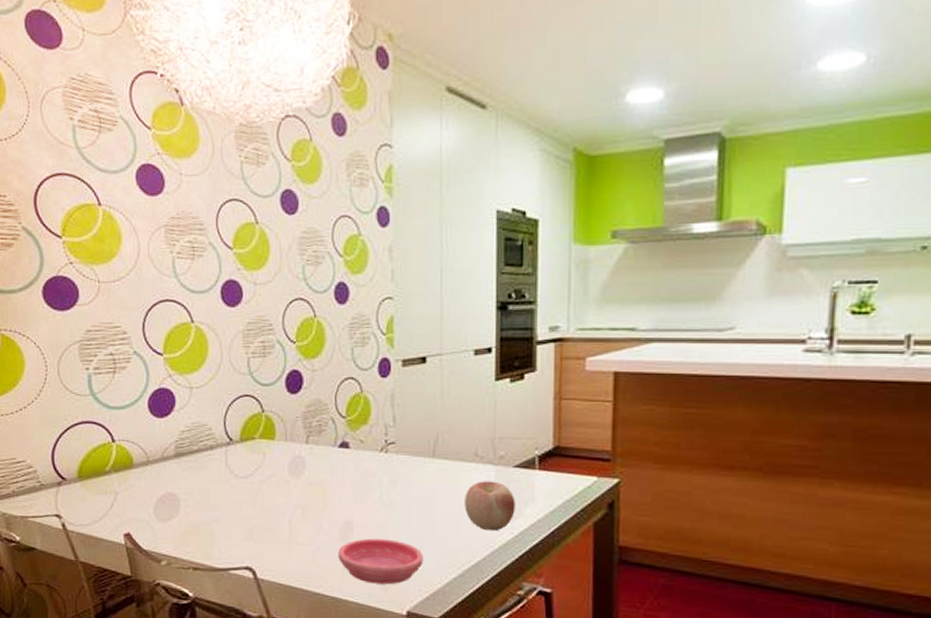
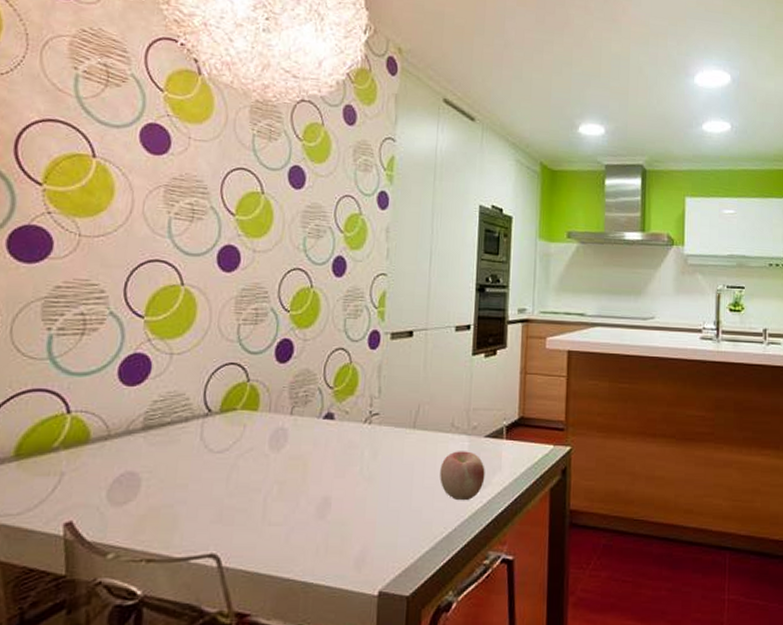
saucer: present [338,538,423,585] -> none [313,514,399,564]

